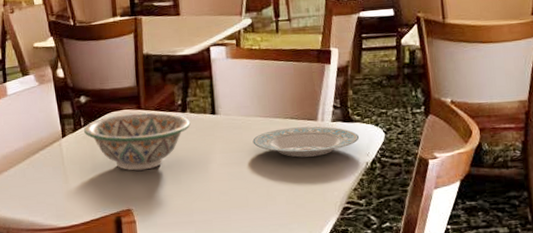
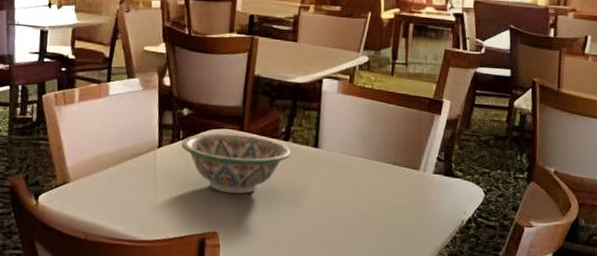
plate: present [252,126,360,158] -> none [351,173,459,207]

